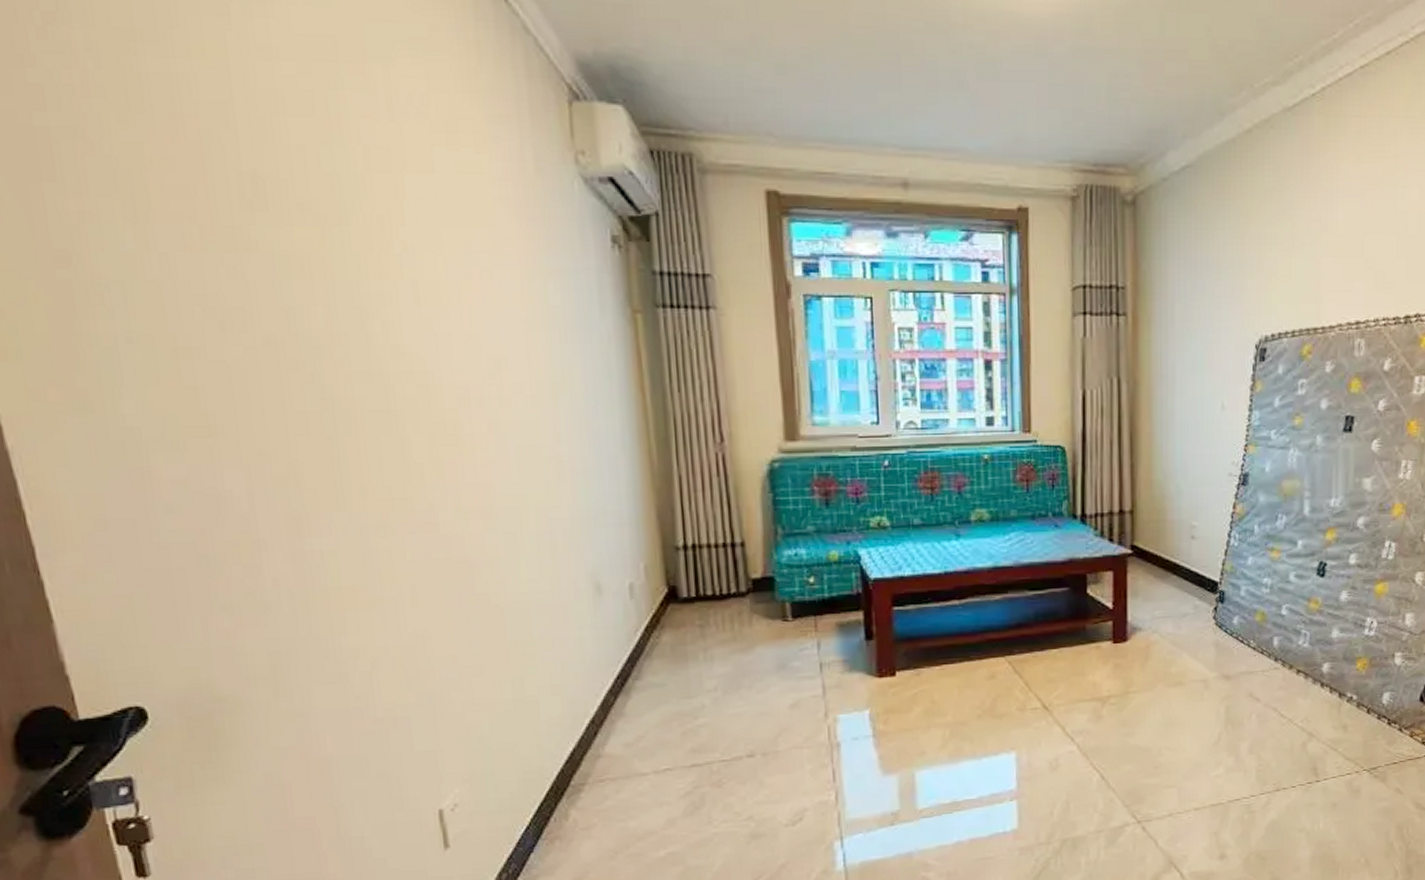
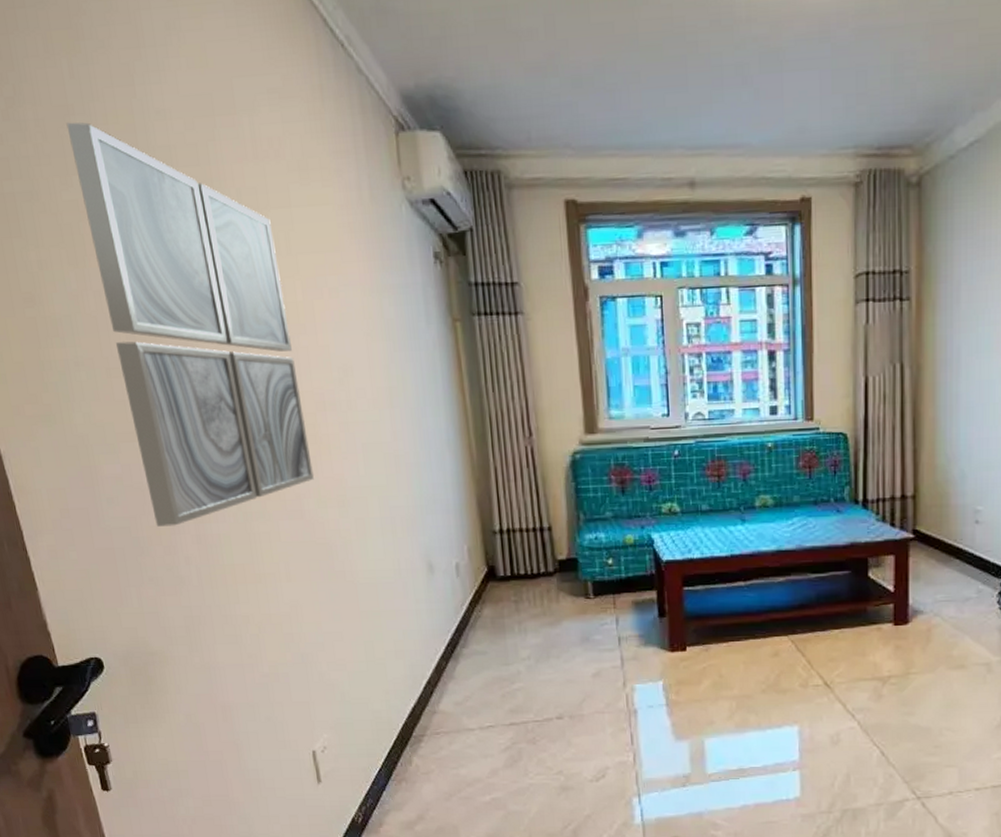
wall art: none [130,49,453,542] -> present [66,122,314,527]

